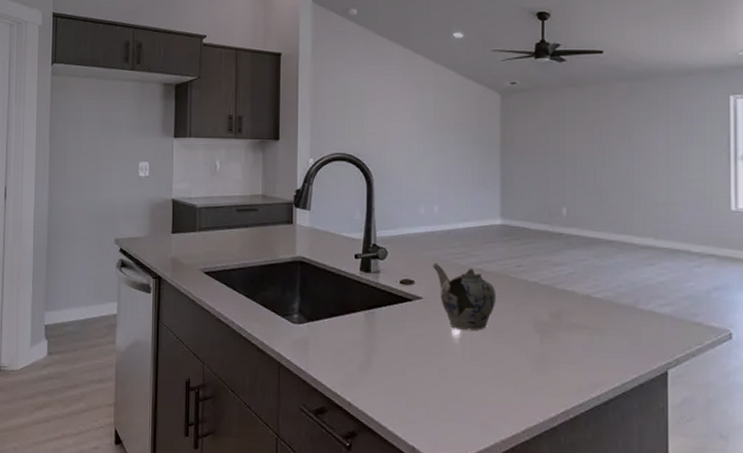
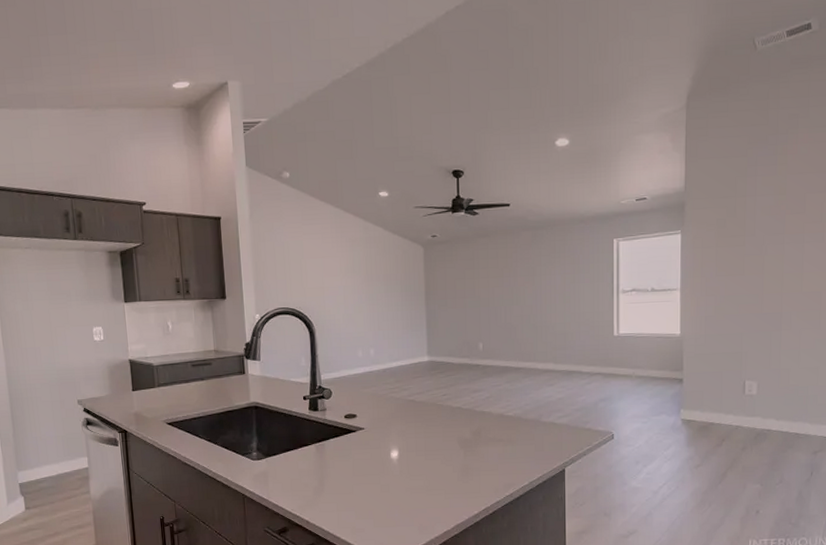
teapot: present [433,263,497,330] -> none [372,398,427,452]

